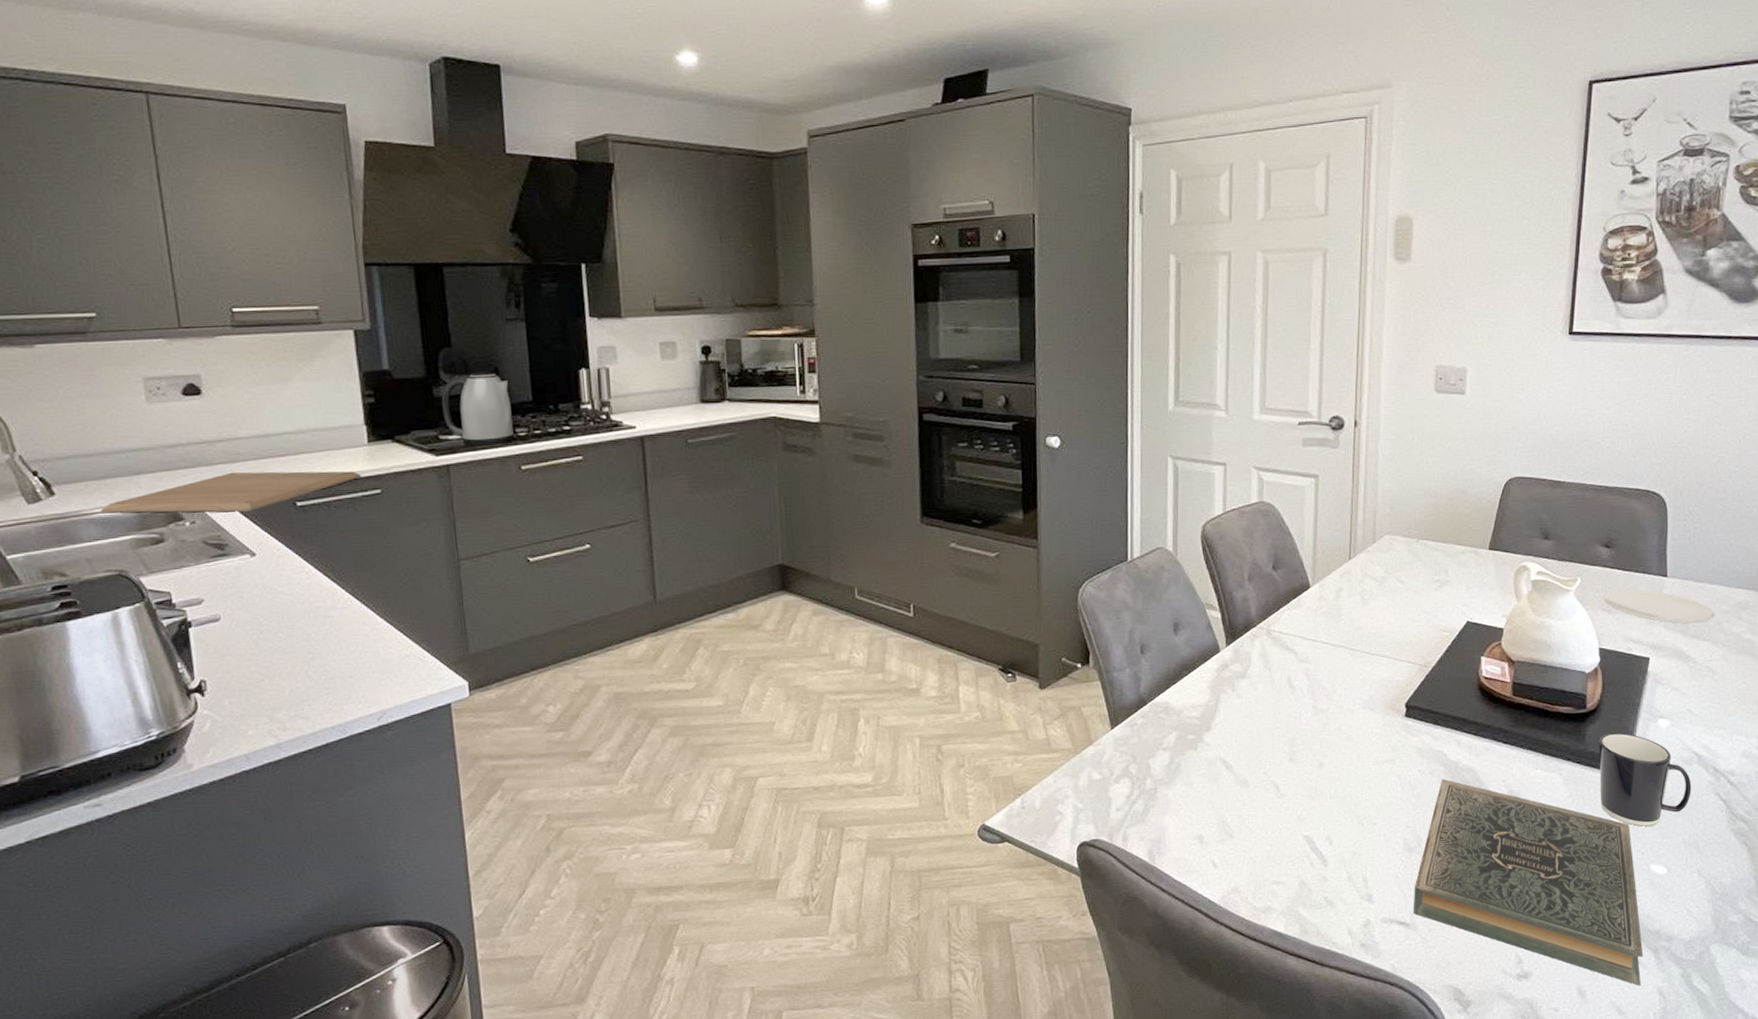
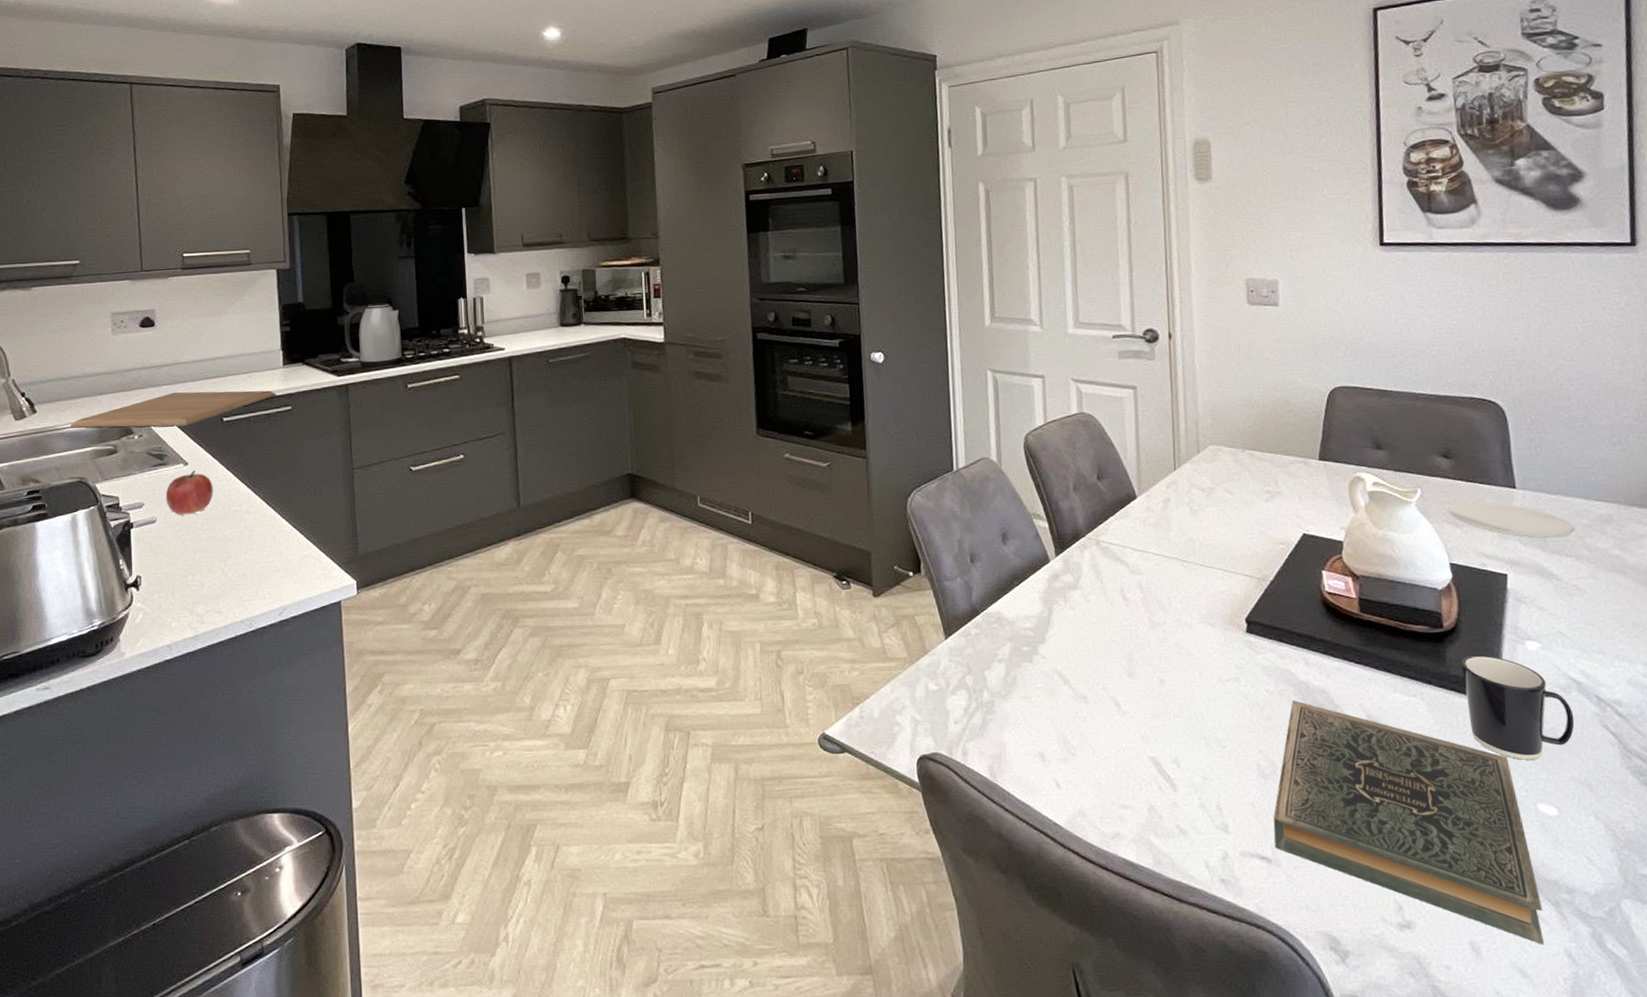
fruit: none [229,562,290,613] -> present [165,470,213,515]

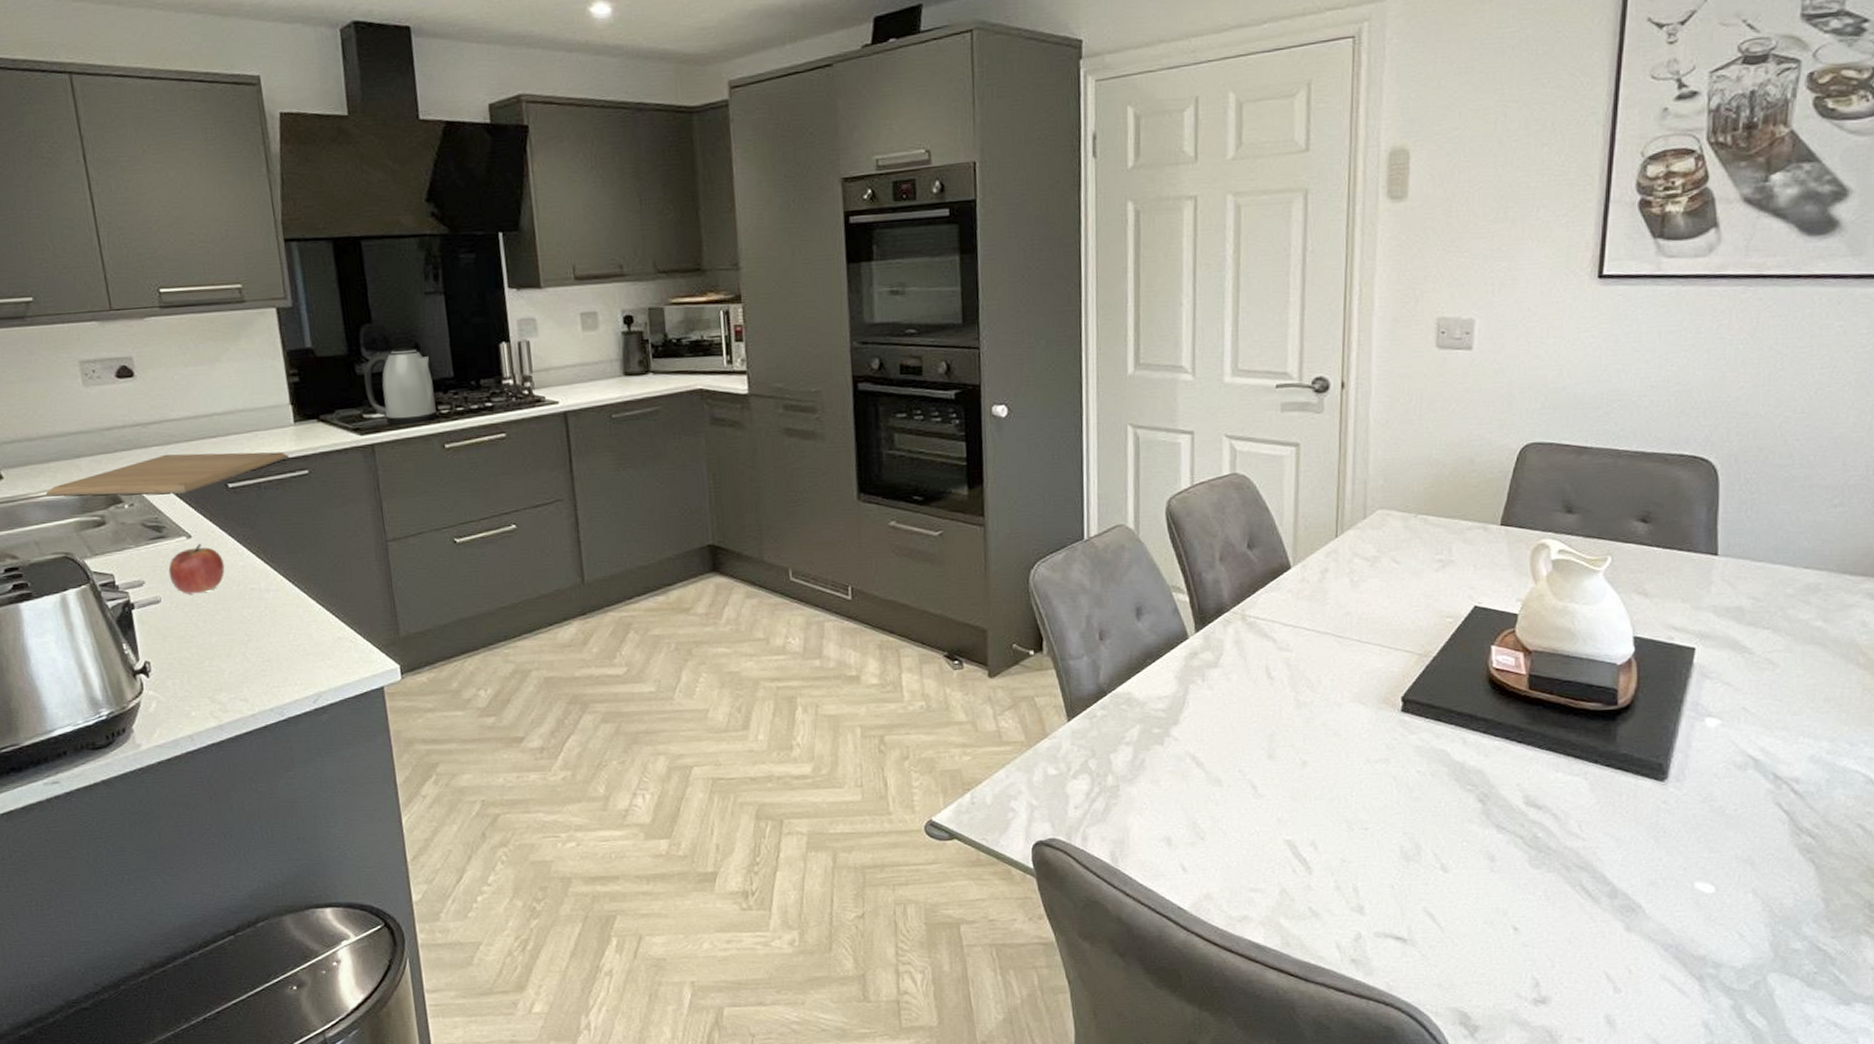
book: present [1273,700,1545,944] -> none [1412,781,1686,1017]
plate: present [1448,501,1576,538] -> none [1639,570,1778,609]
mug: present [1462,655,1575,760] -> none [1633,733,1746,839]

